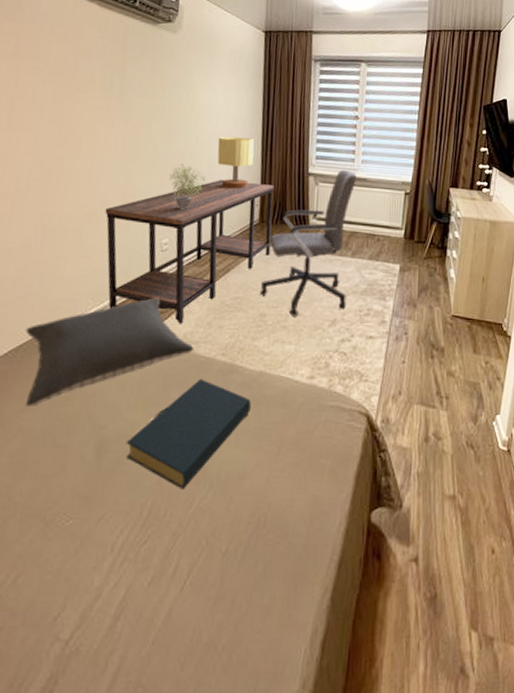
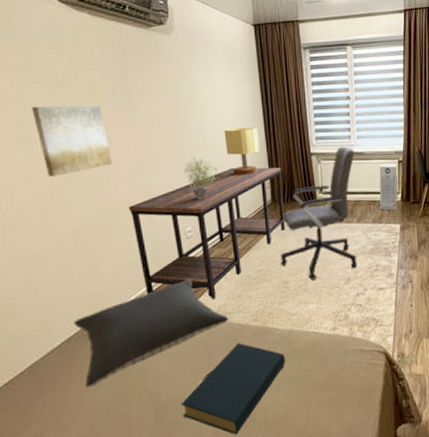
wall art: none [24,92,97,168] -> present [32,105,113,177]
air purifier: none [379,194,403,249] -> present [379,164,398,211]

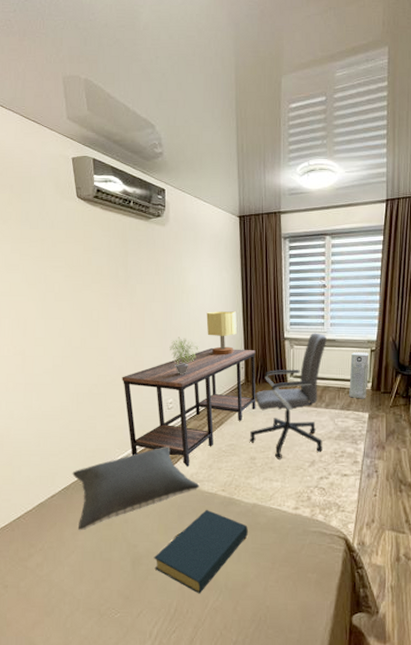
wall art: present [32,105,113,177] -> none [52,287,111,347]

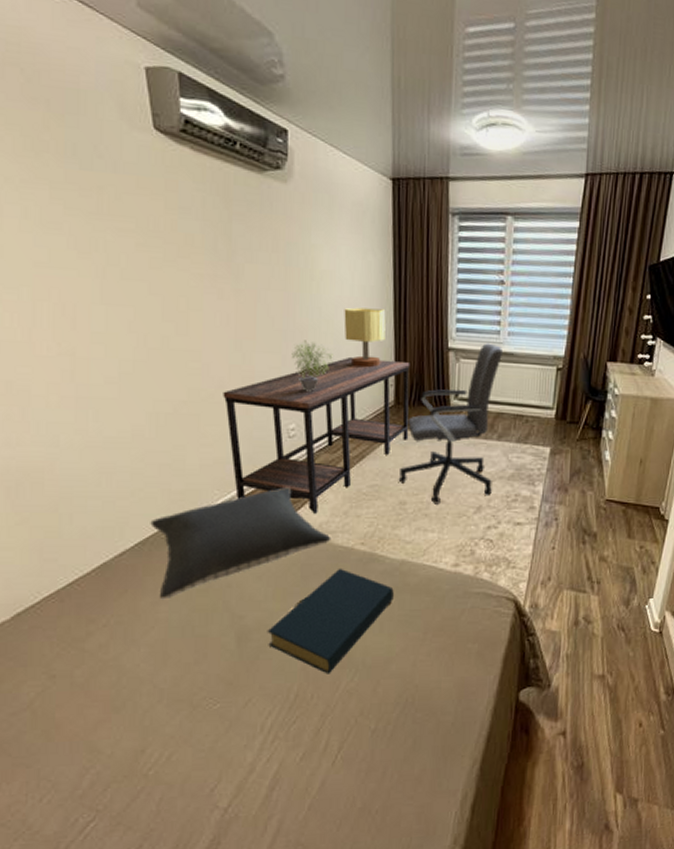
air purifier: present [349,352,370,399] -> none [527,370,555,430]

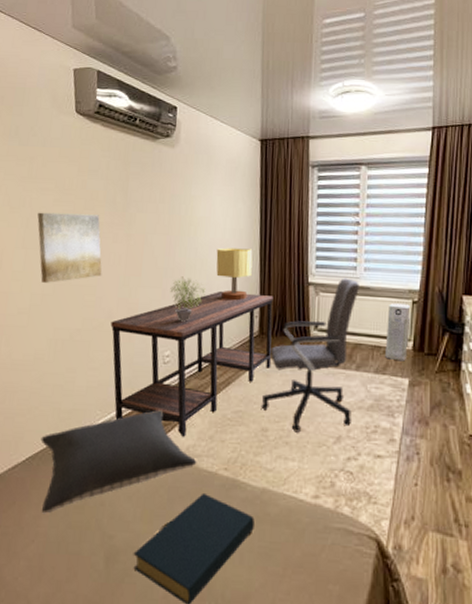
wall art: none [117,259,207,347] -> present [37,212,102,283]
air purifier: none [527,370,555,430] -> present [385,303,411,362]

